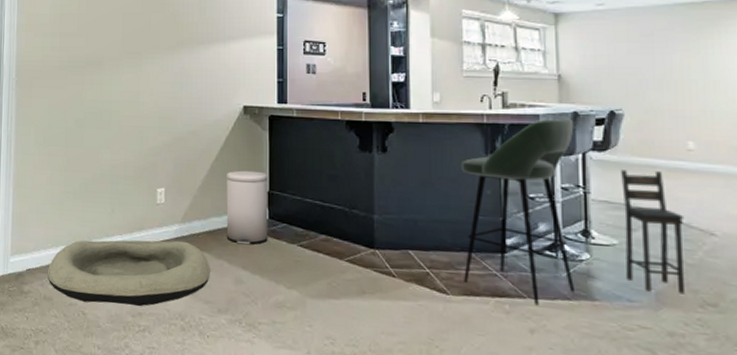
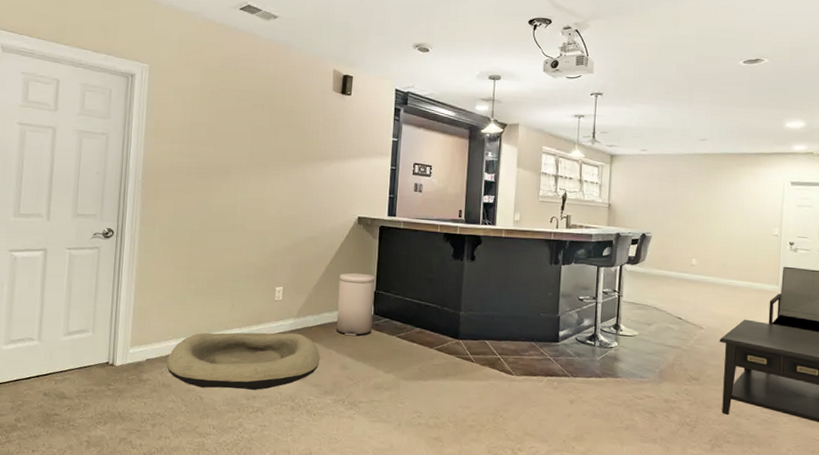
bar stool: present [460,118,576,306] -> none [525,238,616,382]
bar stool: present [621,170,685,294] -> none [641,279,684,372]

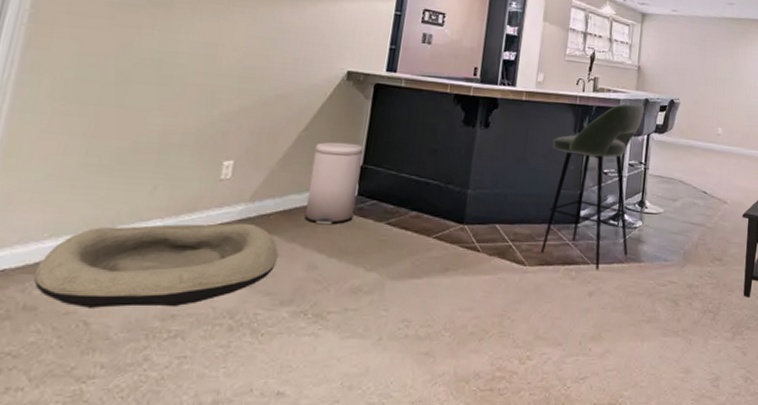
bar stool: none [525,238,616,382] -> present [541,104,645,270]

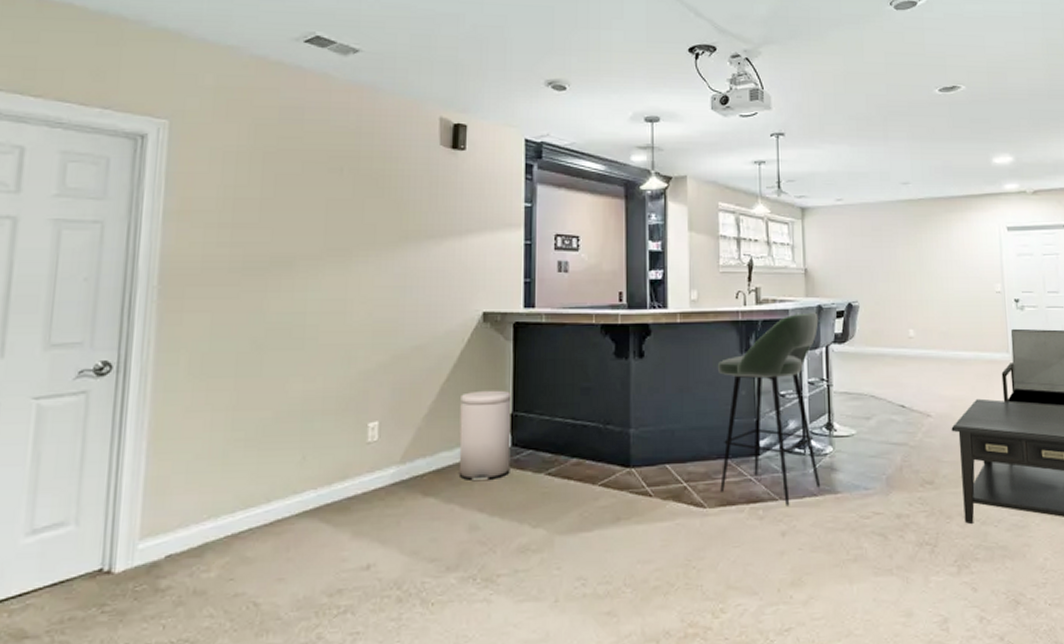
dog bed: present [34,223,279,308] -> none [199,486,438,589]

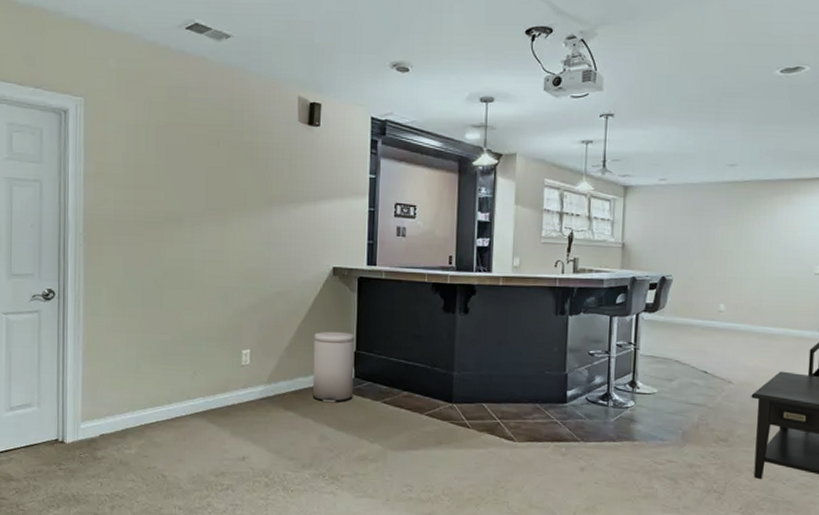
bar stool: present [717,312,821,506] -> none [529,283,632,447]

